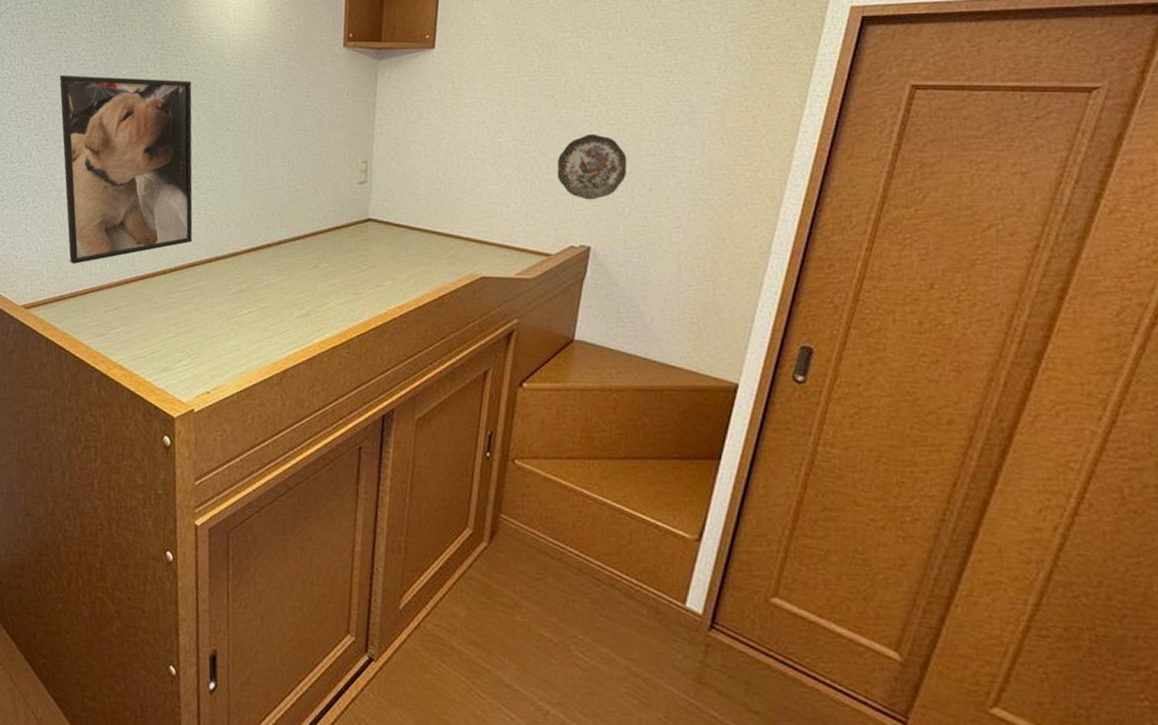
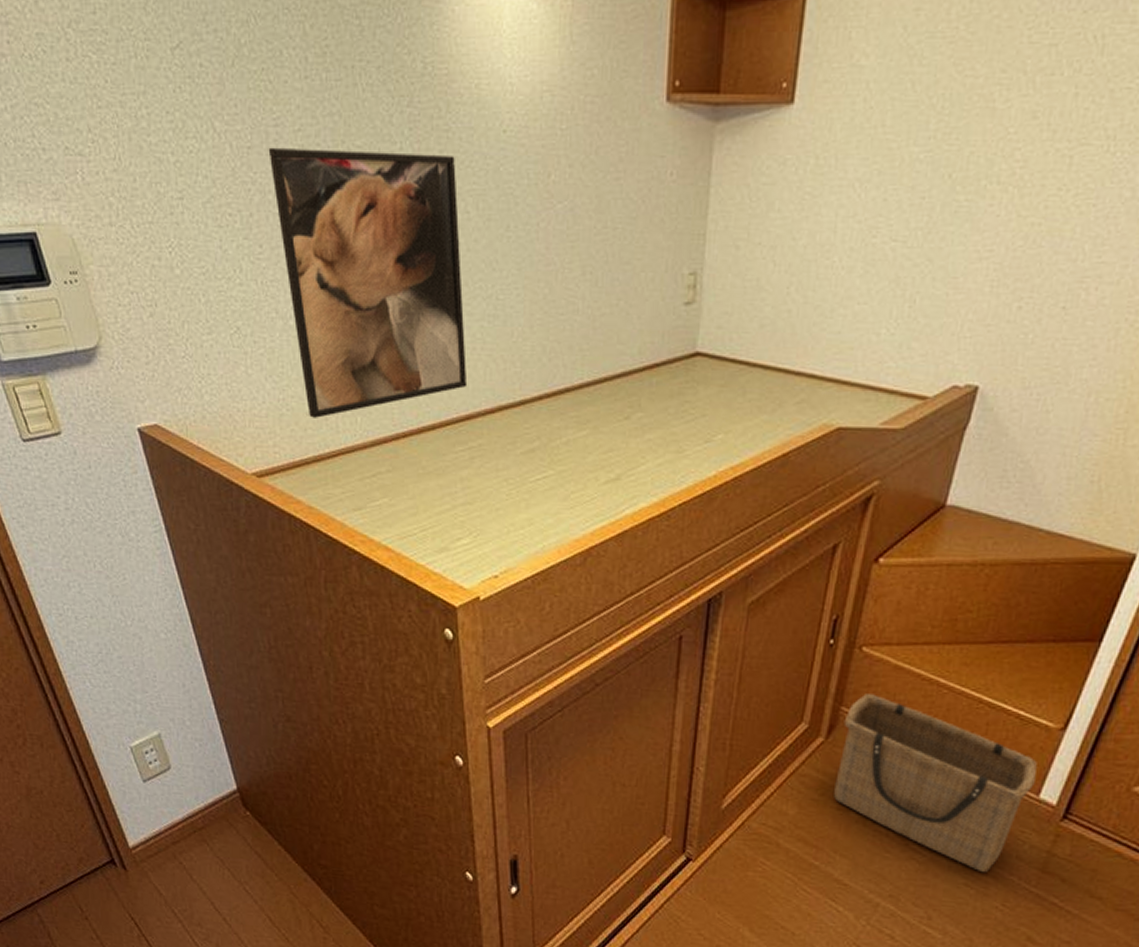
basket: none [500,502,680,682] -> present [834,694,1037,873]
decorative plate: present [557,134,627,200] -> none [945,230,1040,324]

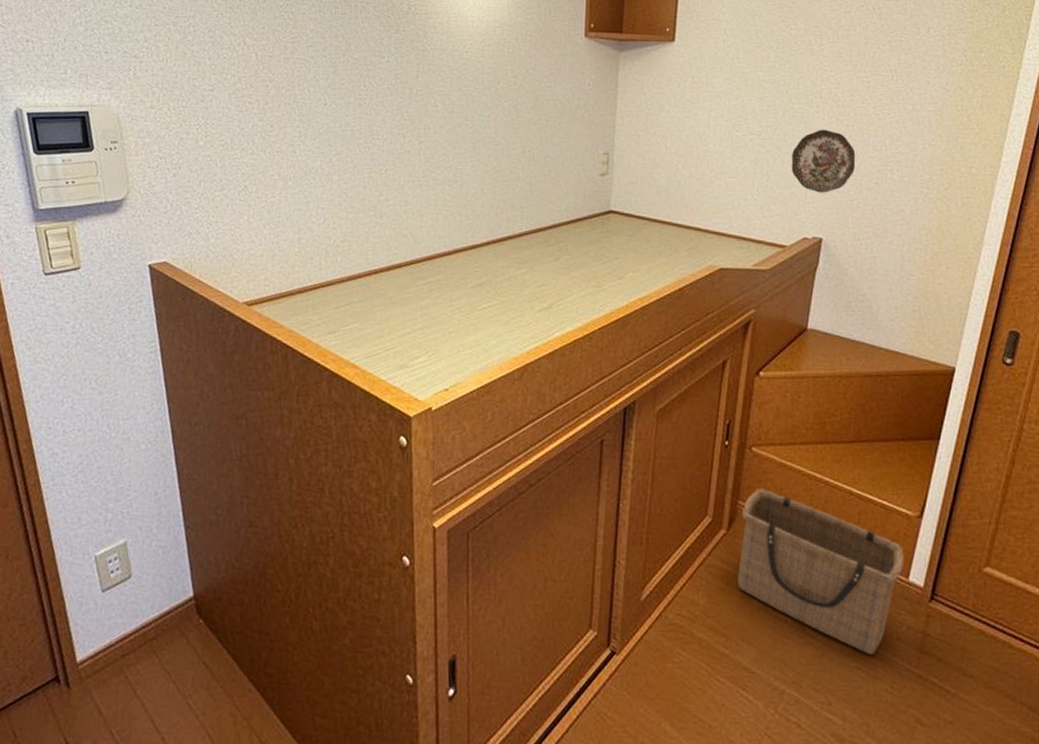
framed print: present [268,147,468,418] -> none [285,57,430,258]
decorative plate: none [945,230,1040,324] -> present [791,129,856,193]

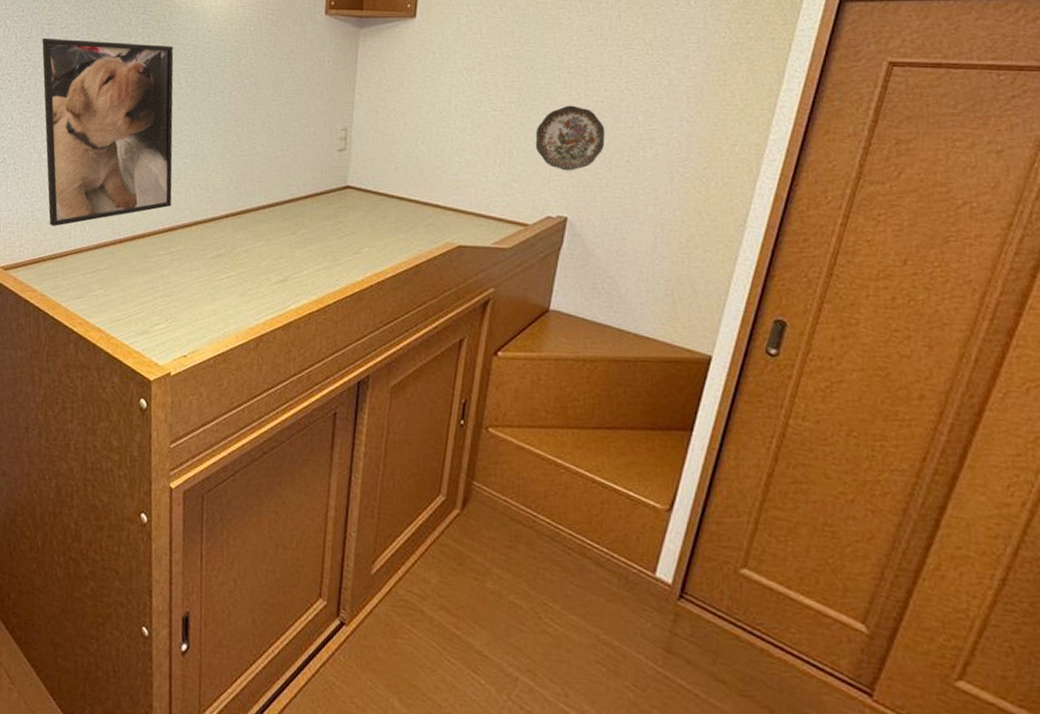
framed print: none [285,57,430,258] -> present [42,38,174,226]
basket: present [738,489,904,656] -> none [471,470,650,651]

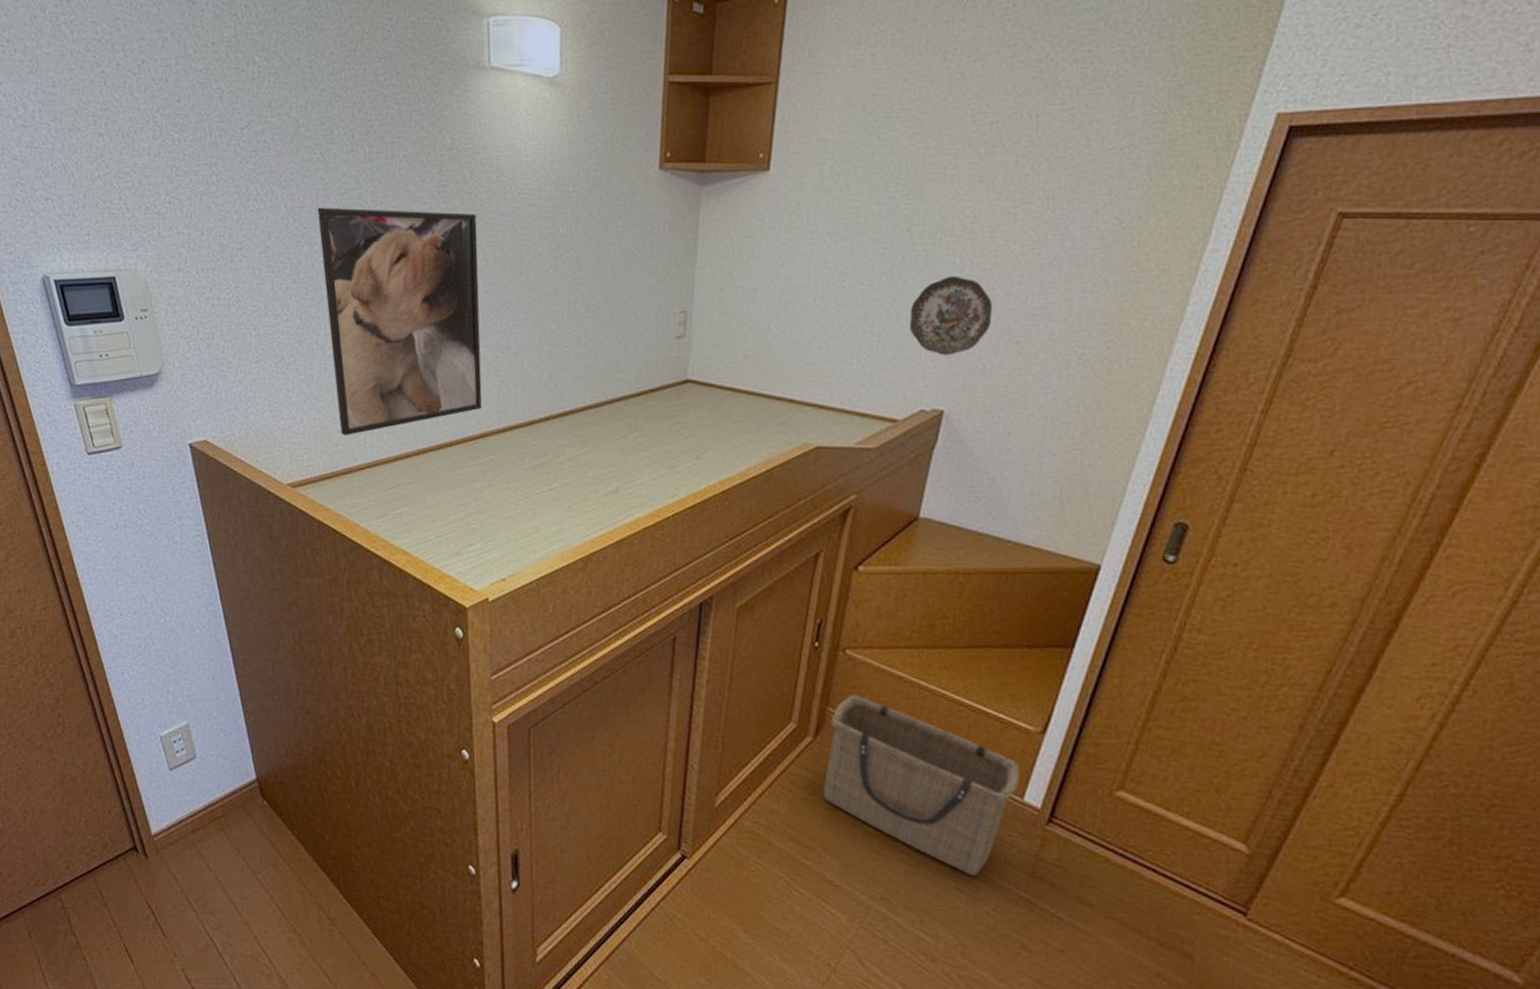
basket: none [471,470,650,651] -> present [823,695,1019,877]

